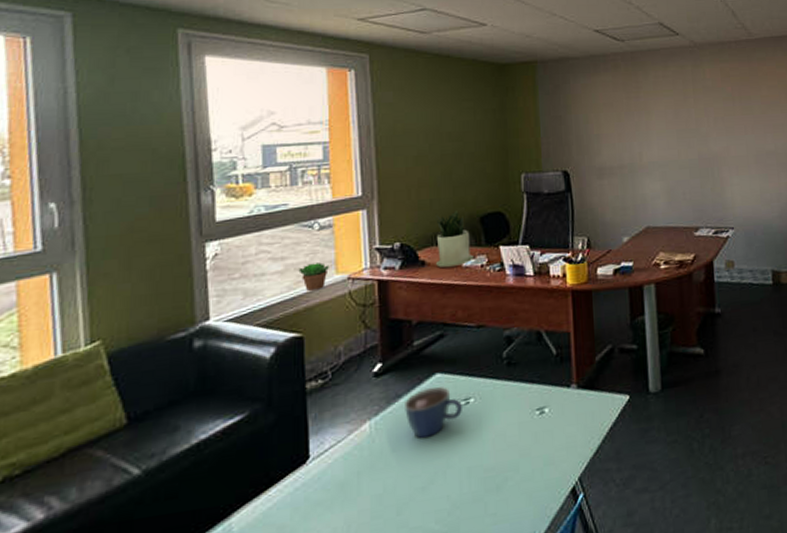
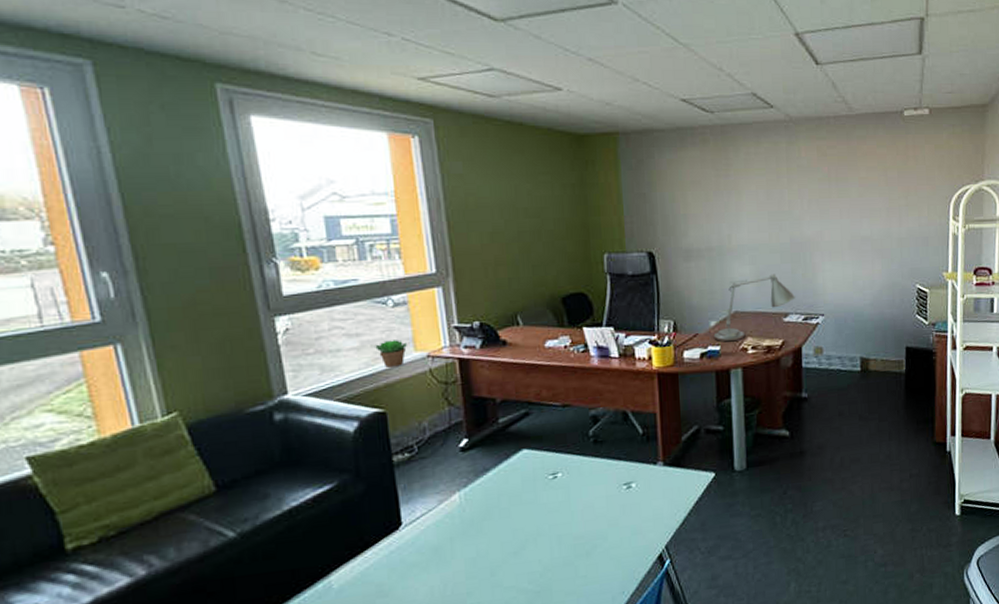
cup: present [403,386,463,438] -> none [492,461,551,508]
planter: present [435,211,475,269] -> none [515,290,558,349]
desk lamp: none [626,189,705,258] -> present [713,274,795,342]

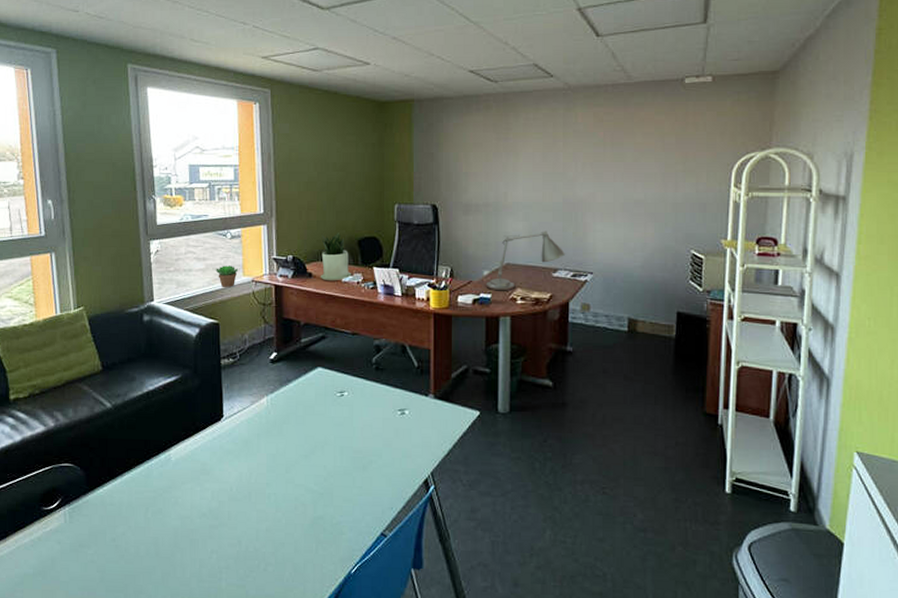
planter: none [515,290,558,349] -> present [320,233,352,281]

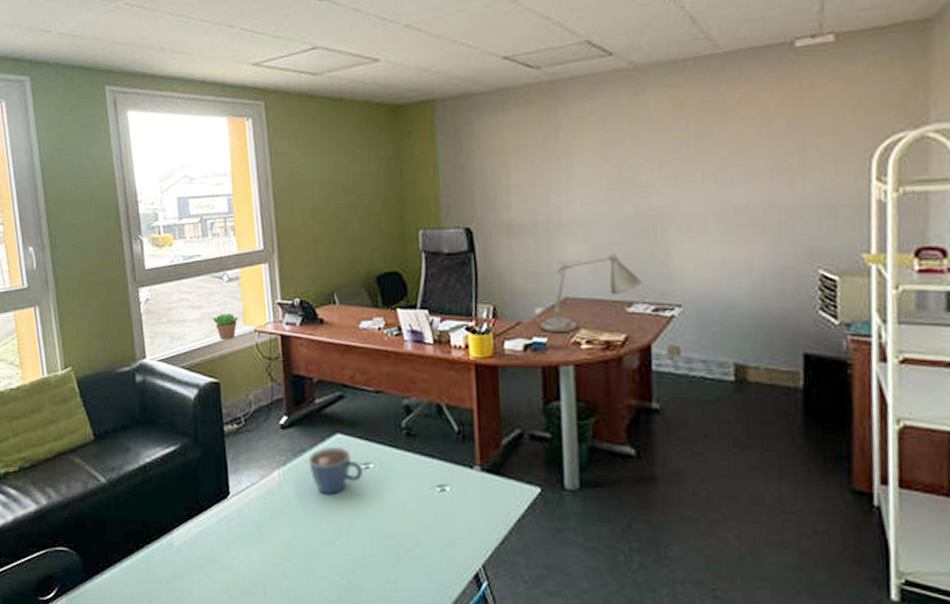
cup: none [292,377,339,417] -> present [308,446,364,494]
planter: present [320,233,352,281] -> none [332,268,372,328]

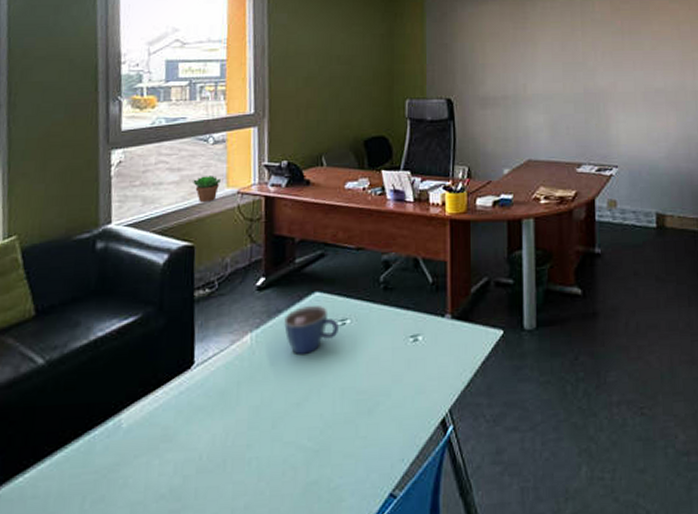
desk lamp: present [539,253,642,334] -> none [506,123,588,191]

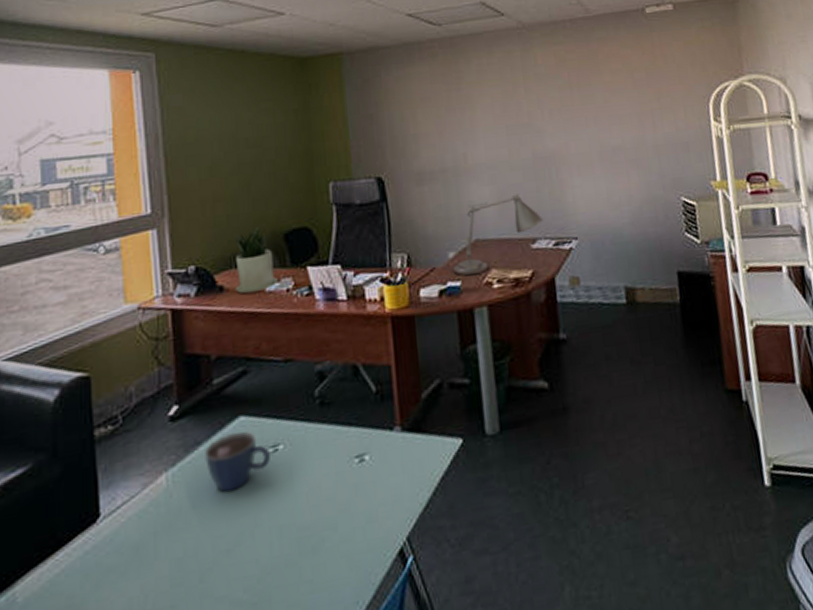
succulent plant: present [193,176,221,203] -> none [83,291,117,325]
planter: none [319,133,357,189] -> present [234,227,279,294]
desk lamp: none [506,123,588,191] -> present [453,194,543,277]

